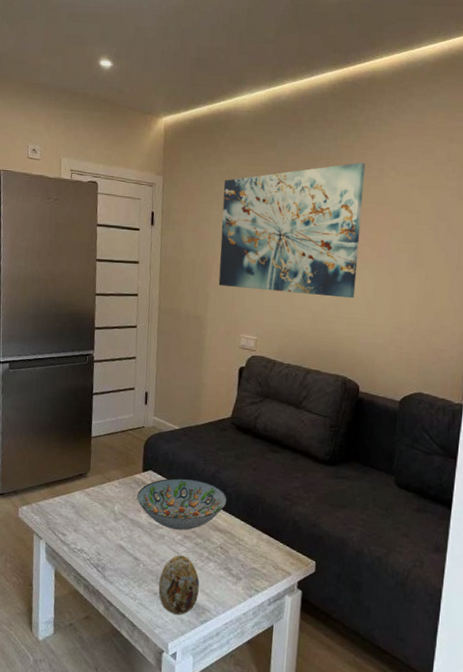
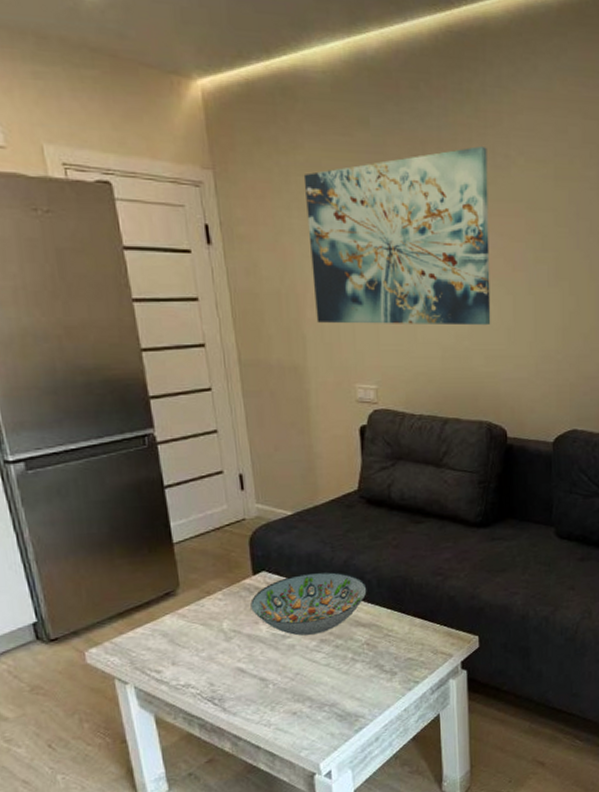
decorative egg: present [158,555,199,615] -> none [296,663,348,731]

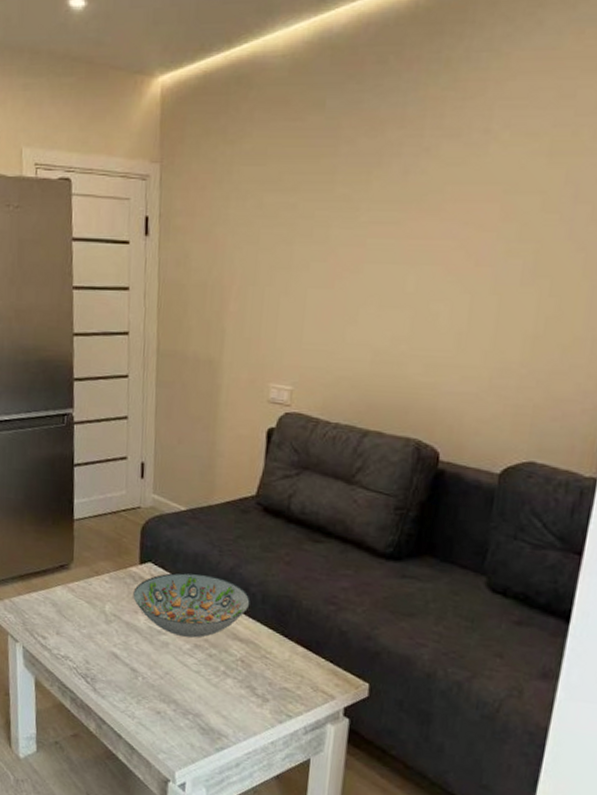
wall art: present [303,146,491,326] -> none [238,122,463,329]

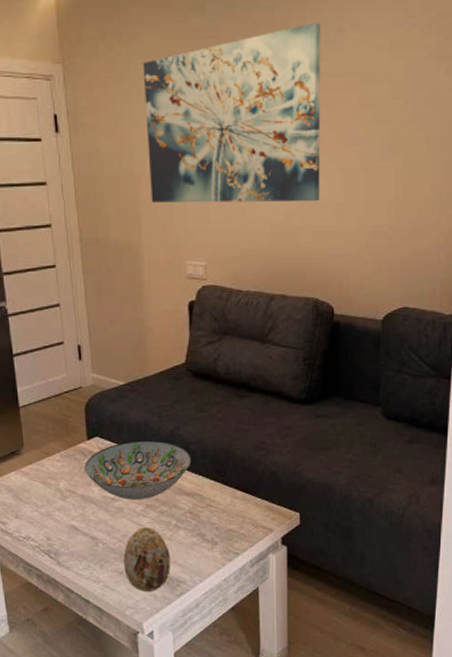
decorative egg: none [162,667,214,740] -> present [123,527,170,592]
wall art: none [238,122,463,329] -> present [142,23,321,203]

